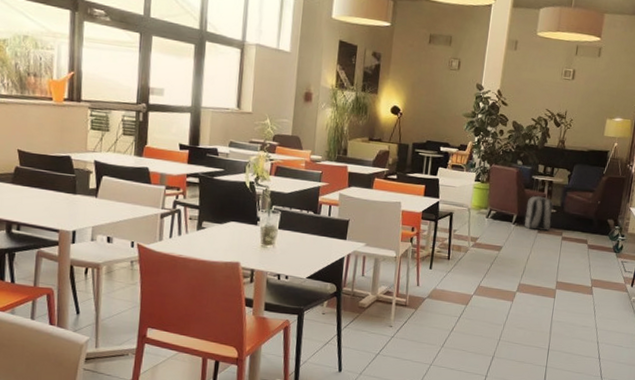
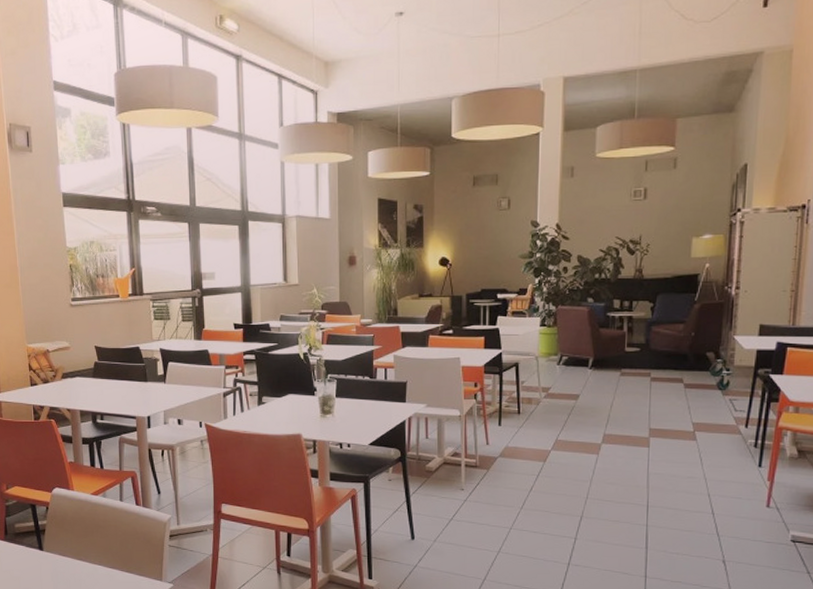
backpack: present [524,195,554,231] -> none [602,334,636,374]

